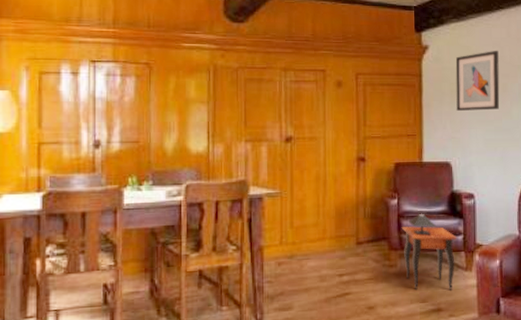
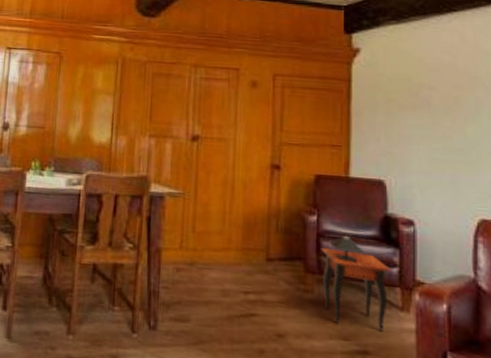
wall art: present [455,50,500,111] -> none [393,57,450,125]

